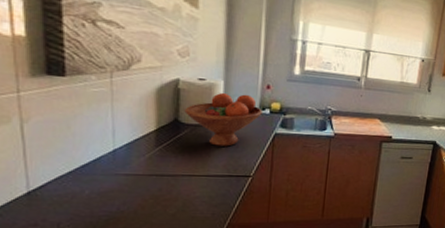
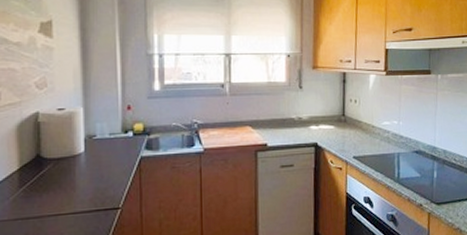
fruit bowl: present [184,92,262,147] -> none [46,118,125,179]

